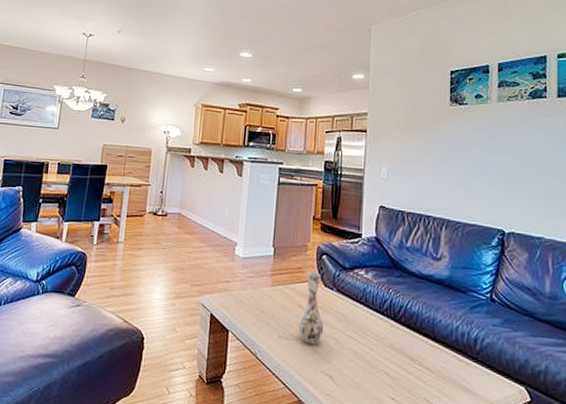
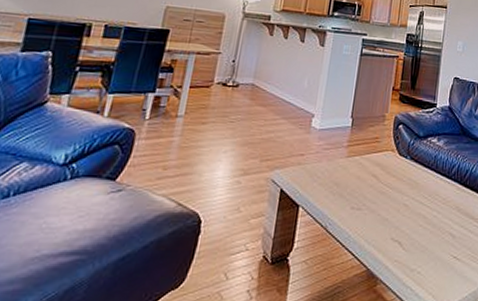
vase: present [297,271,324,345] -> none [370,141,397,213]

